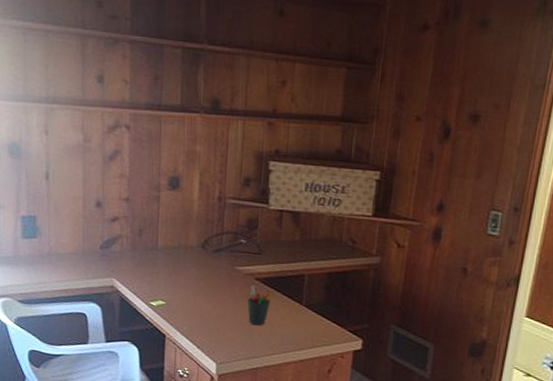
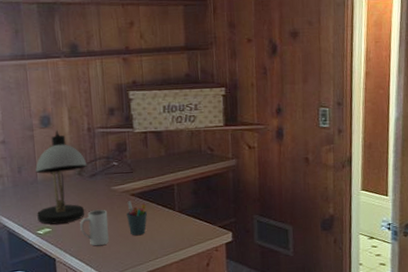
desk lamp: none [152,194,213,299] -> present [35,130,87,225]
mug: none [196,289,228,330] -> present [80,209,109,246]

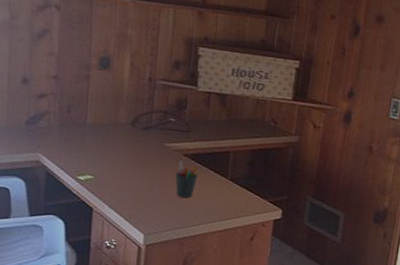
desk lamp: present [35,130,87,225] -> none [80,74,142,173]
mug: present [80,209,109,246] -> none [124,164,156,203]

